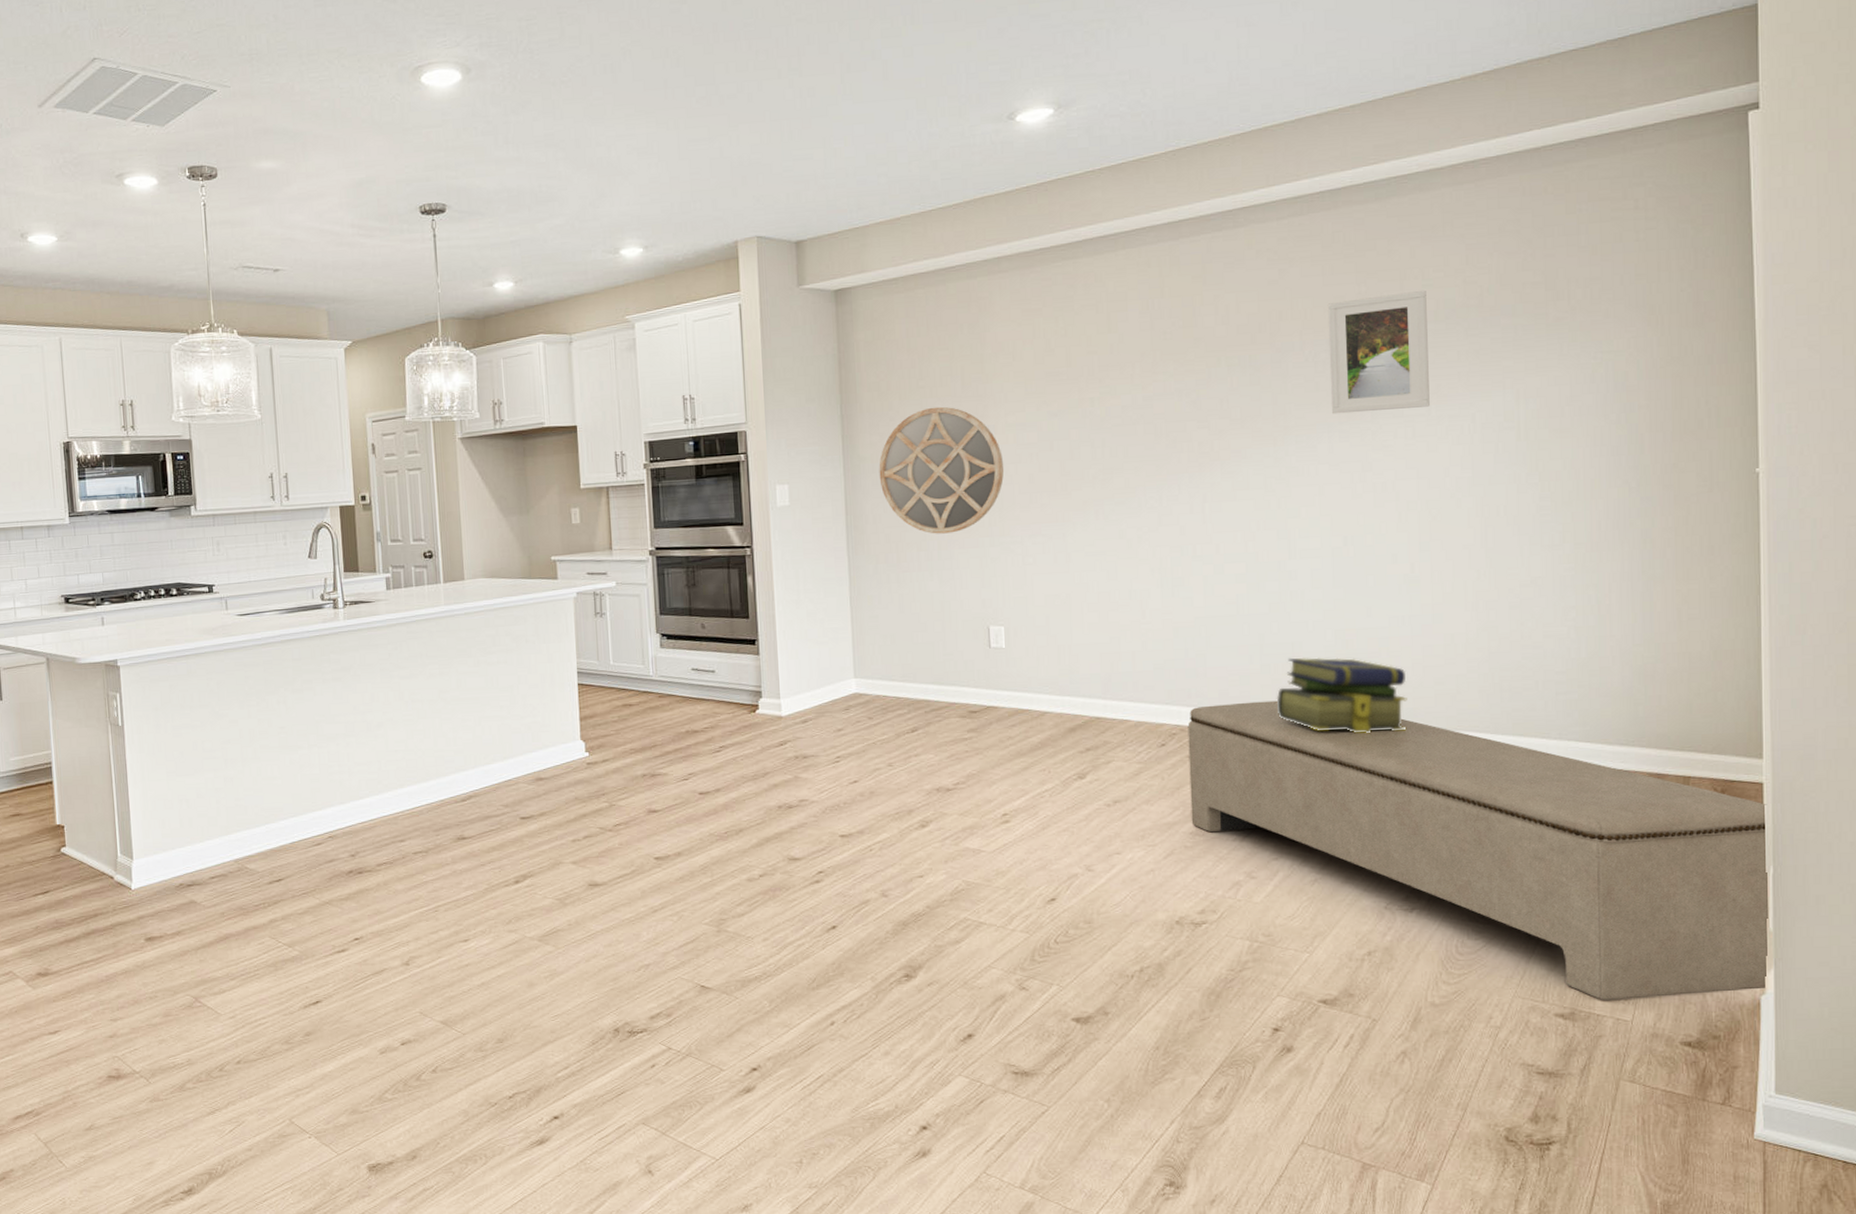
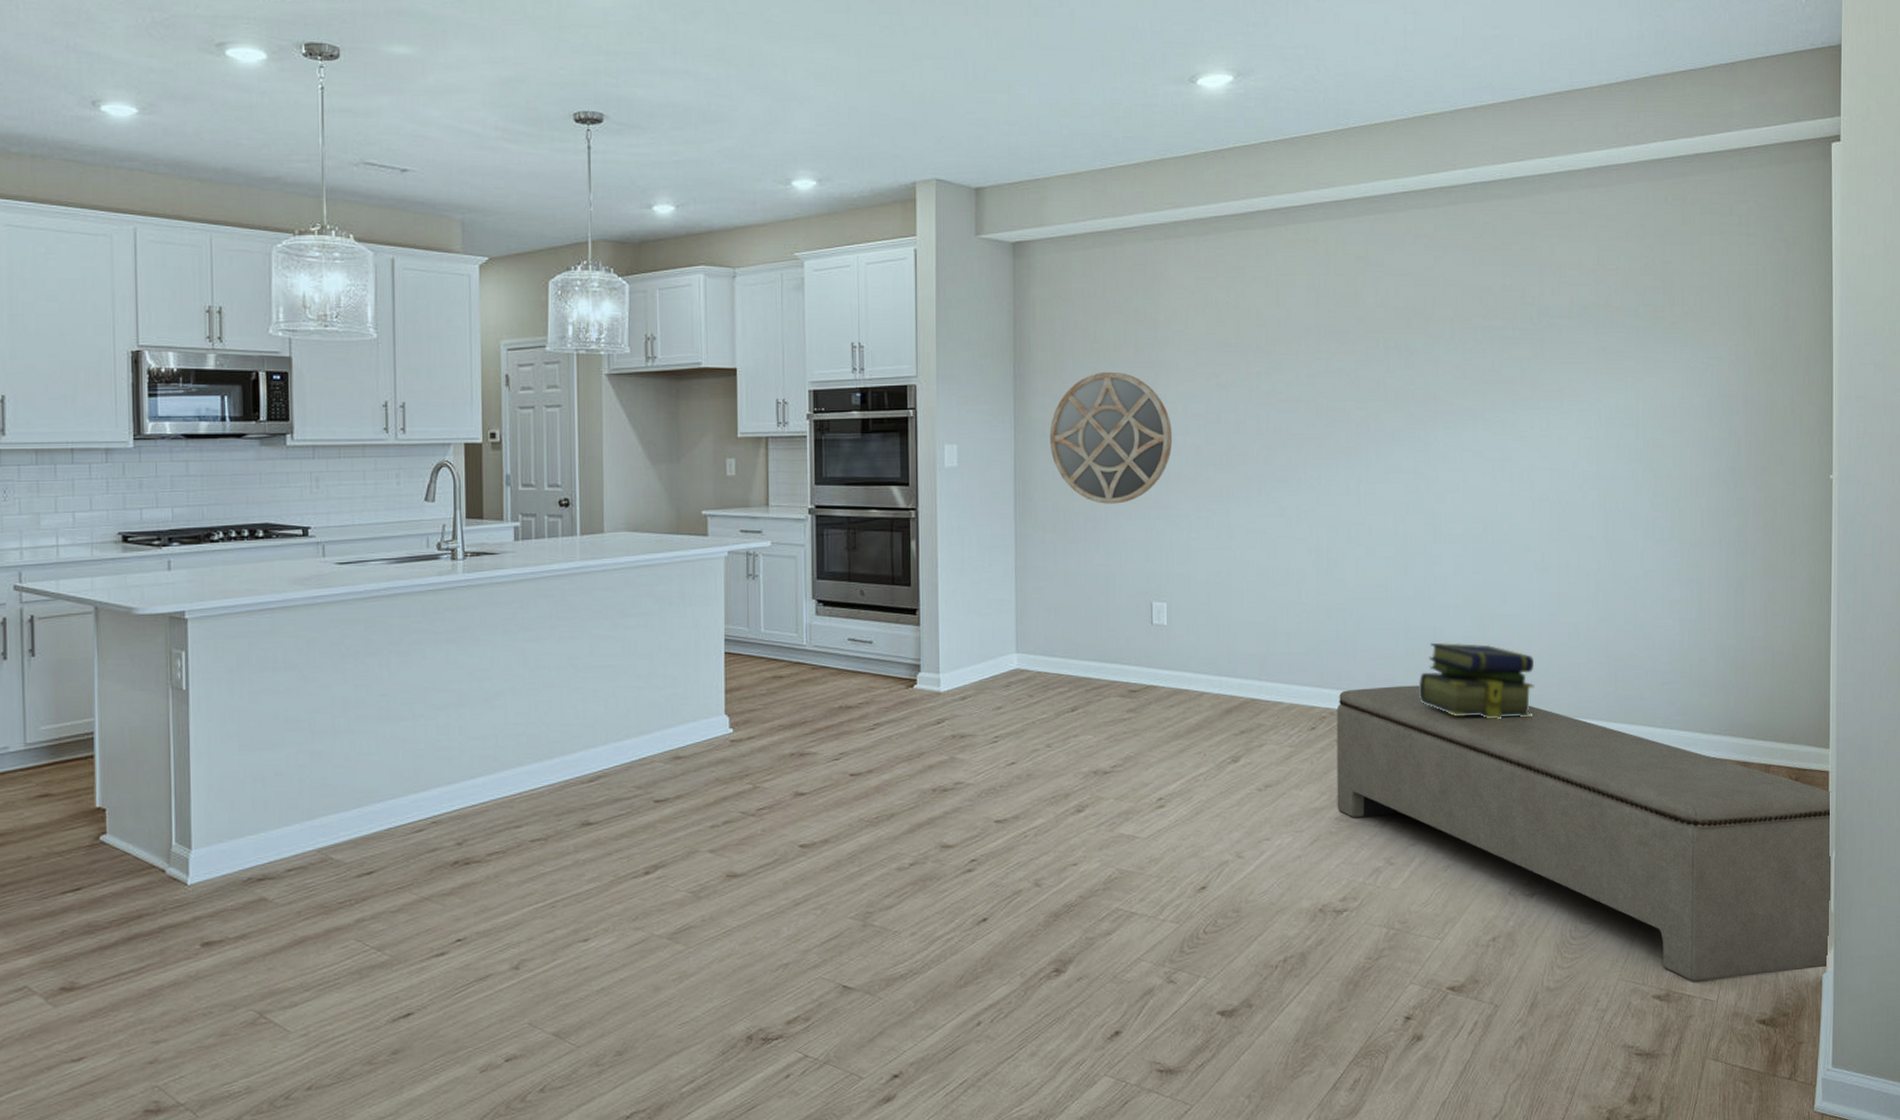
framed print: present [1327,290,1430,414] -> none [1476,286,1563,403]

